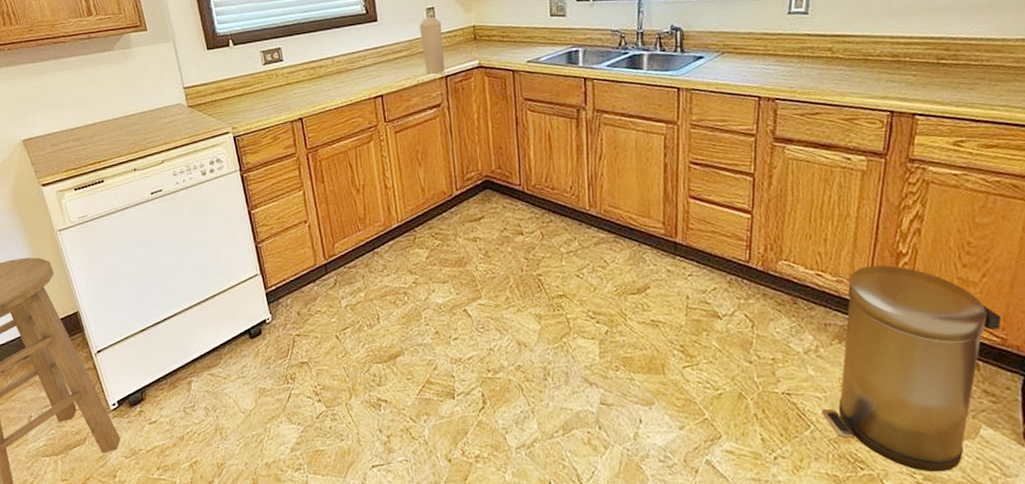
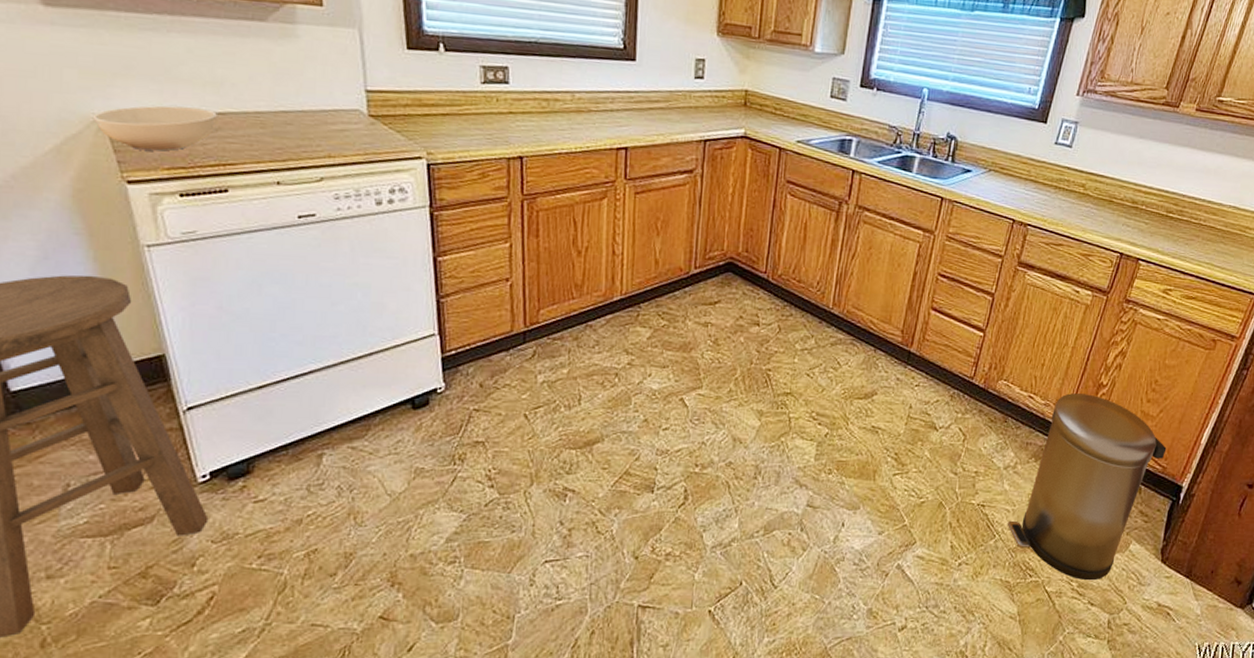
bowl: none [17,123,91,161] -> present [92,105,217,151]
canister: present [419,12,445,75] -> none [682,64,710,136]

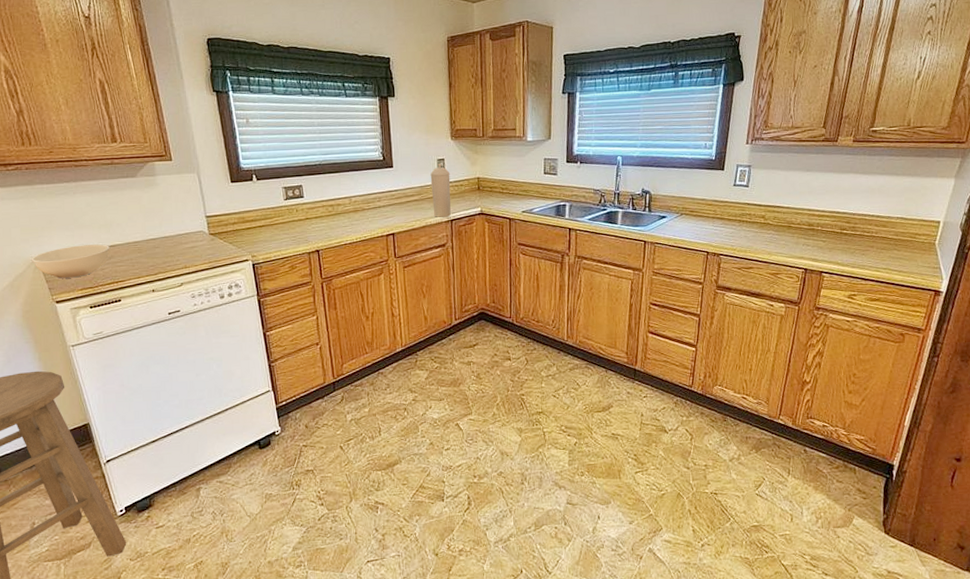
canister: none [682,64,710,136] -> present [430,163,451,218]
pedal bin: present [1007,393,1167,581] -> none [739,391,874,554]

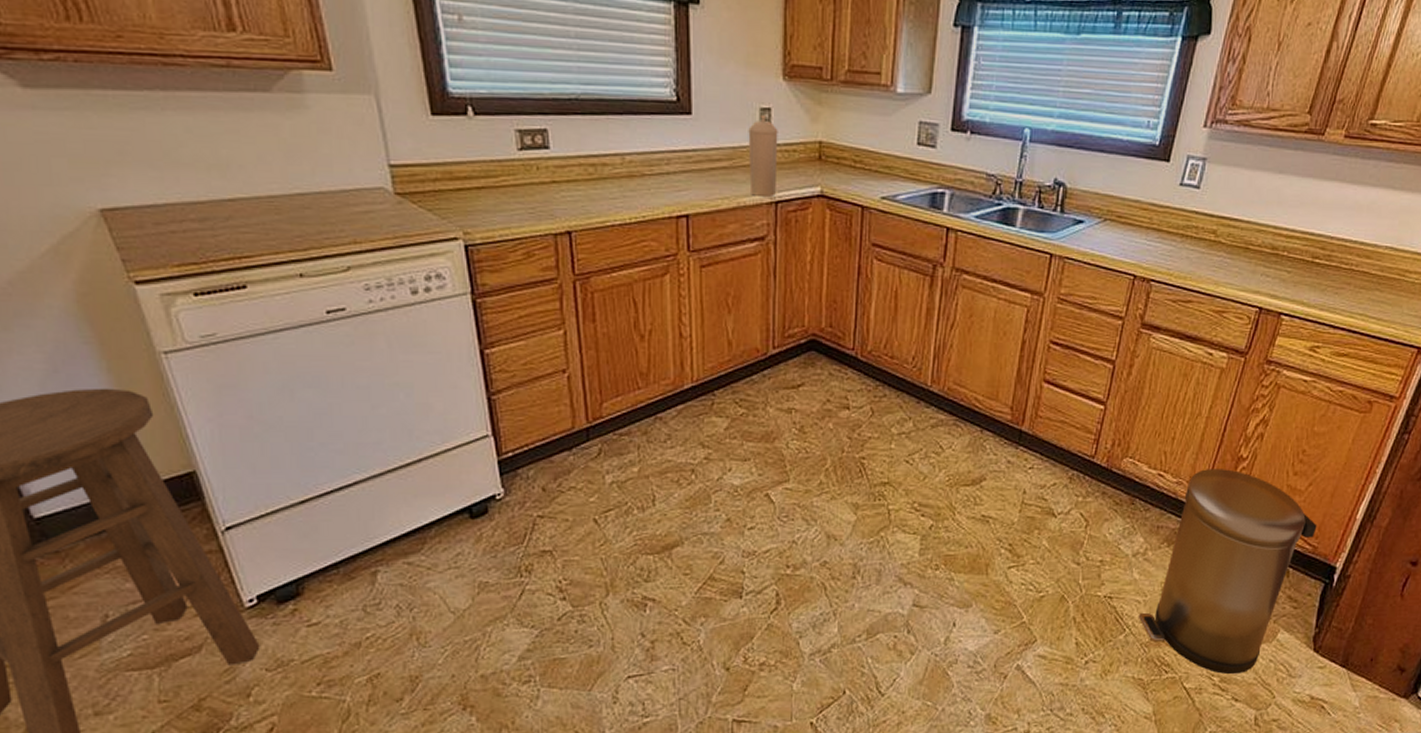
bowl: present [31,244,110,279] -> none [89,194,227,246]
pedal bin: none [739,391,874,554] -> present [1138,469,1317,675]

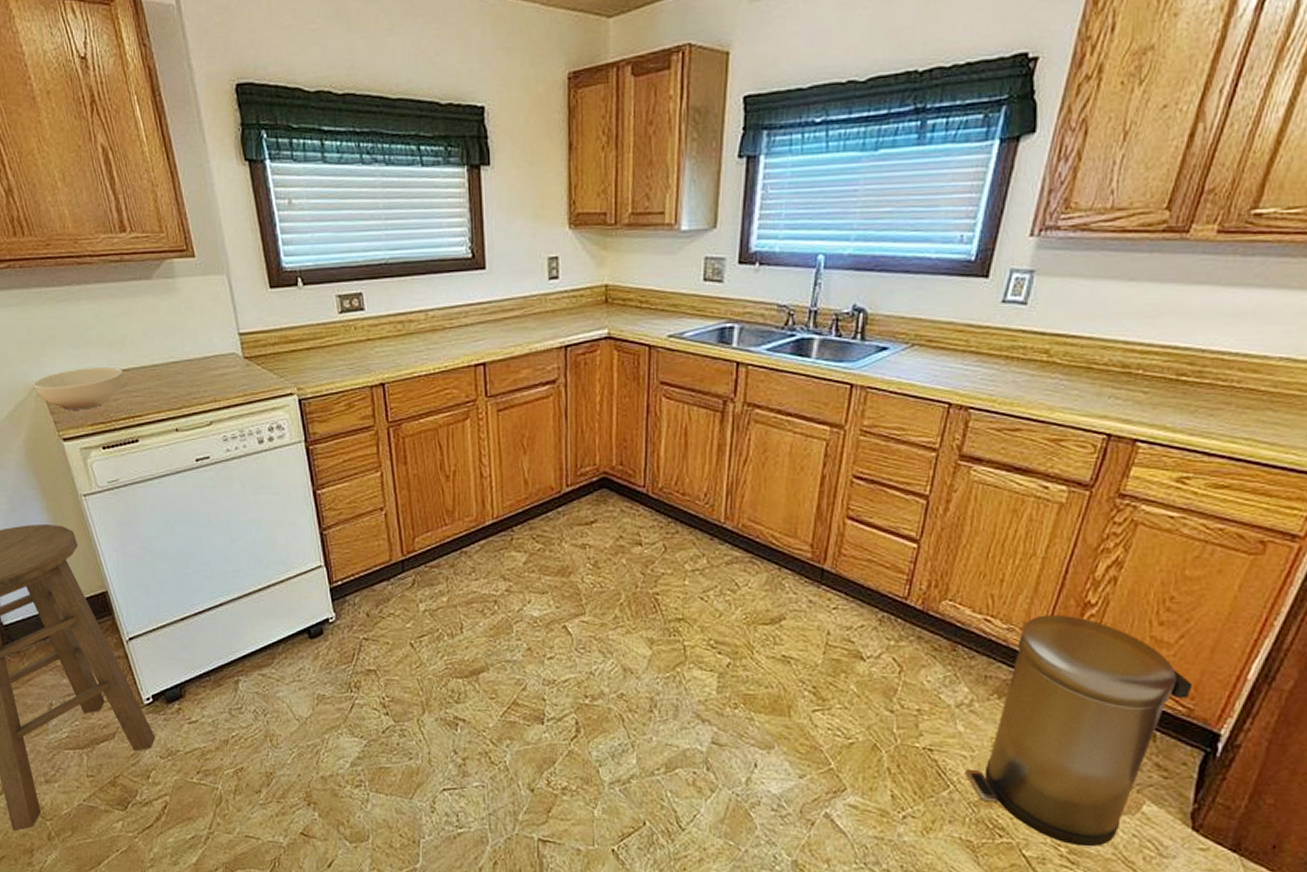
bowl: none [89,194,227,246] -> present [32,367,123,410]
canister: present [748,114,778,198] -> none [537,263,566,343]

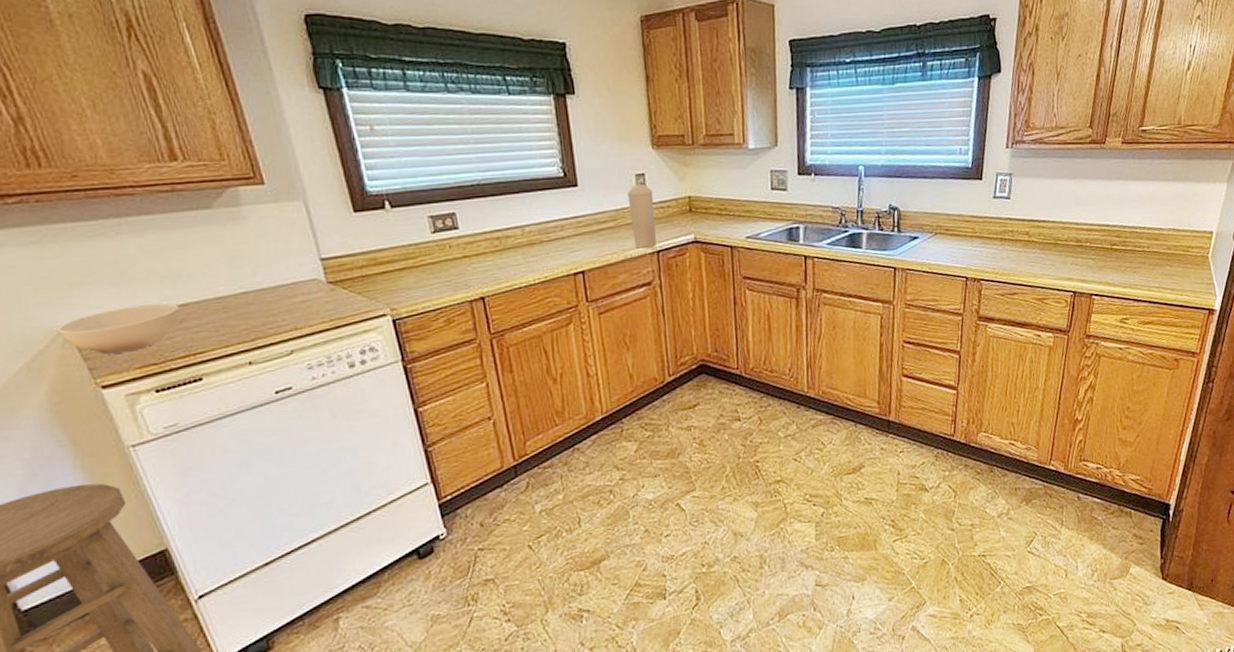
canister: none [537,263,566,343] -> present [627,179,657,249]
pedal bin: present [964,615,1193,847] -> none [1009,431,1149,610]

